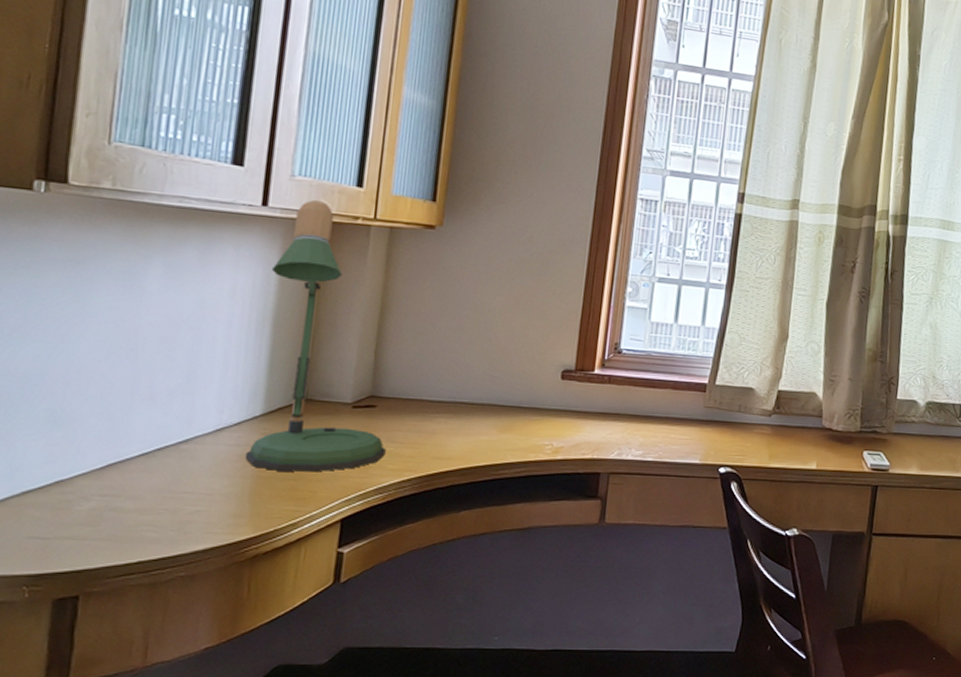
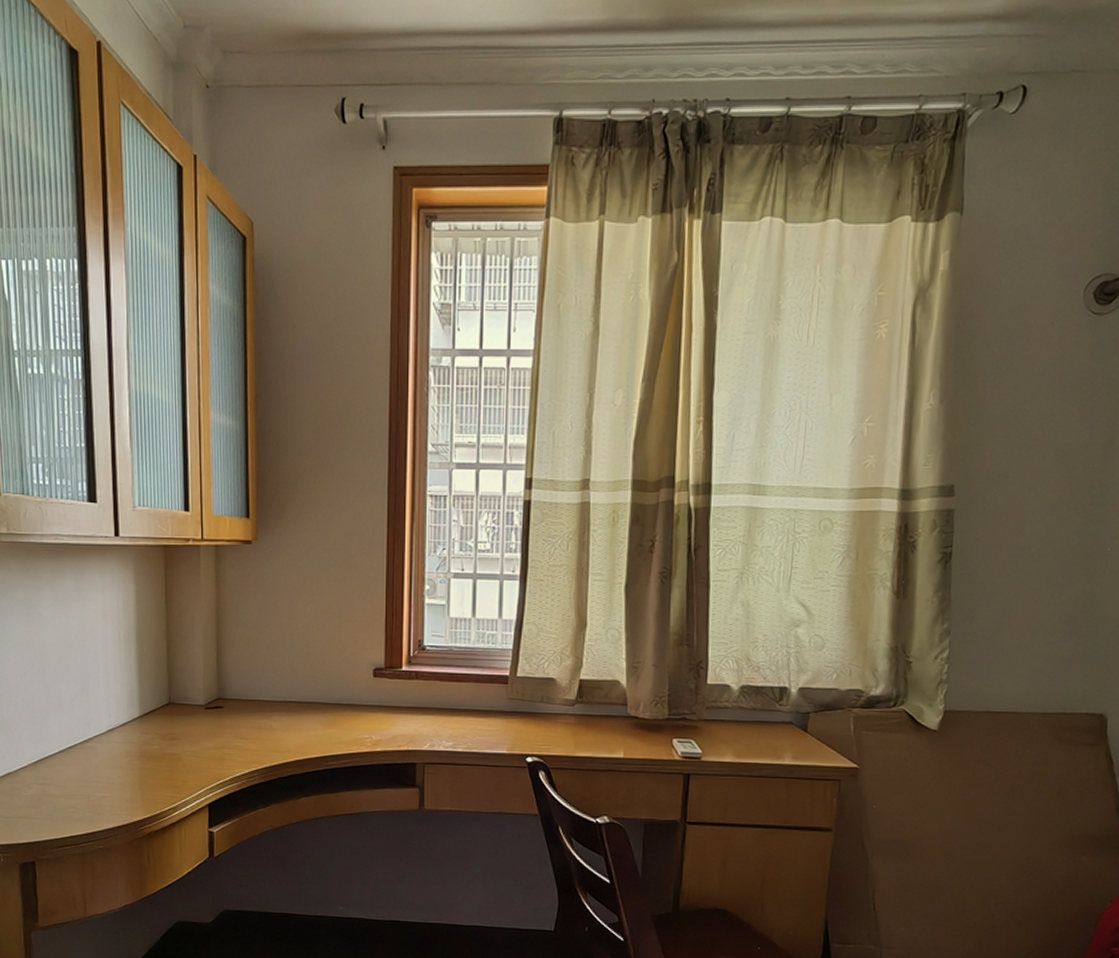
desk lamp: present [244,199,386,472] -> none [129,526,235,765]

